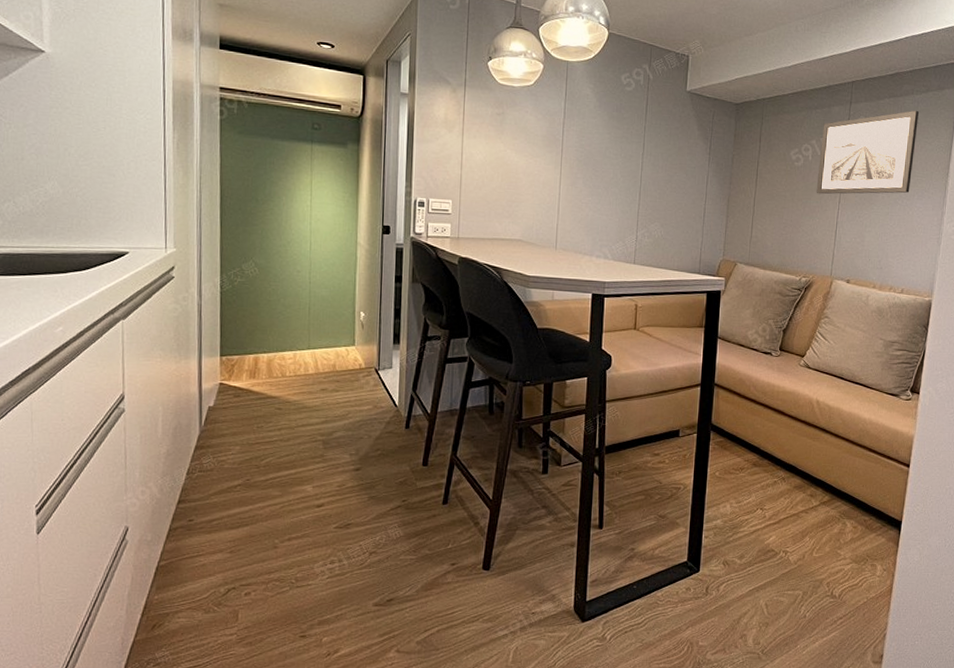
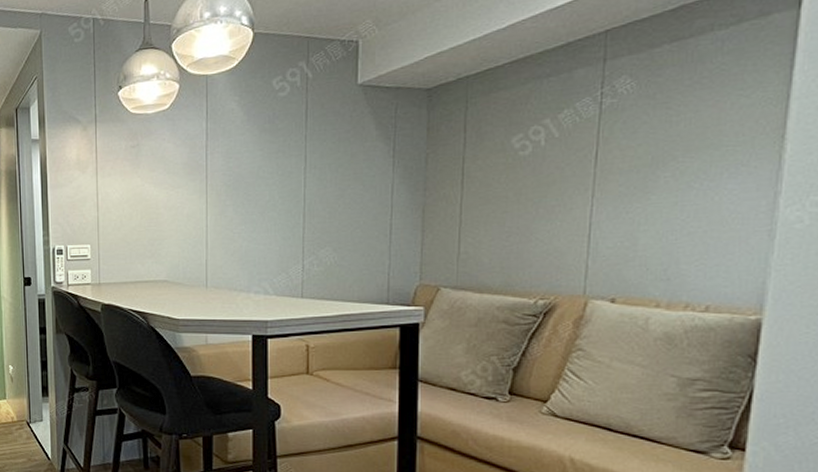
wall art: present [816,110,919,195] -> none [554,52,725,189]

